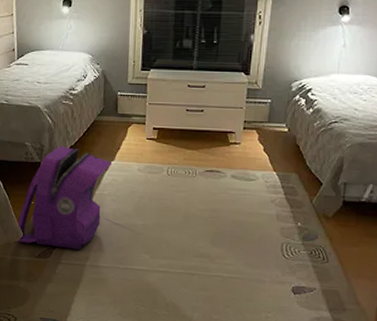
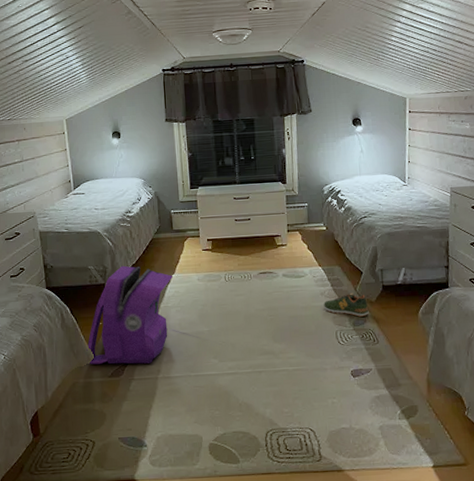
shoe: none [272,204,323,232] -> present [324,292,369,317]

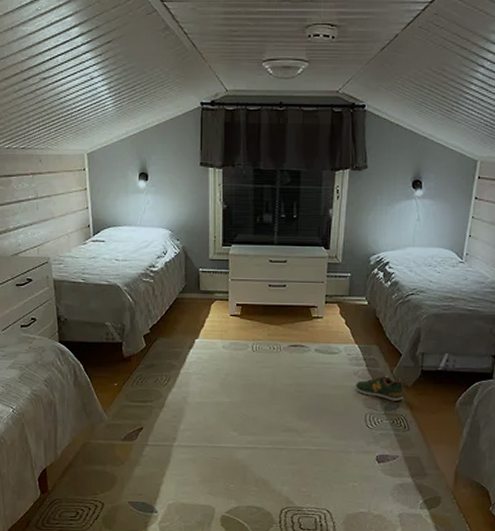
backpack: present [86,265,174,365] -> none [99,325,197,430]

